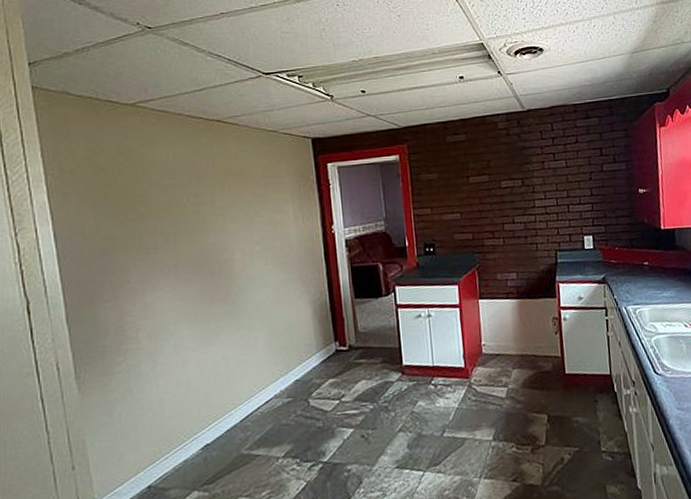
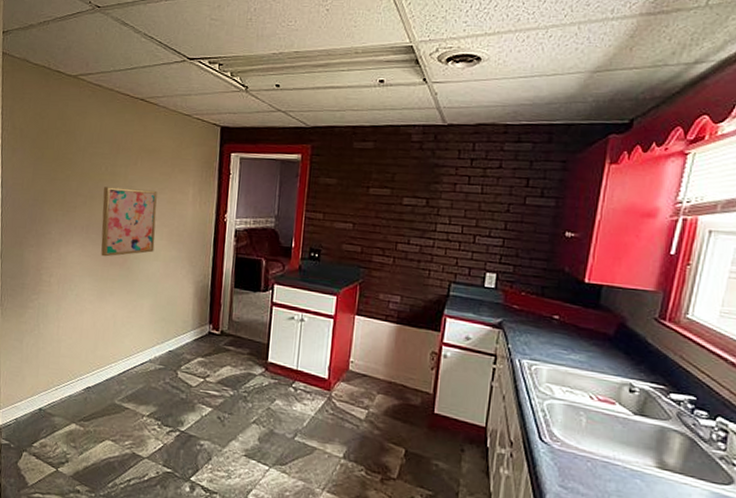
wall art: none [189,214,260,296] -> present [101,187,157,257]

